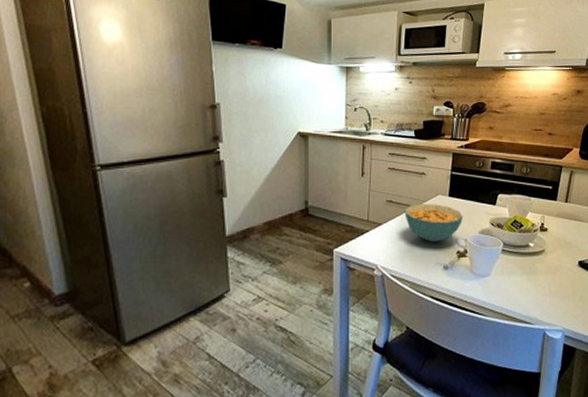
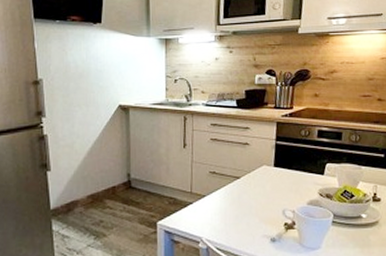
cereal bowl: present [404,204,463,242] -> none [228,174,290,214]

